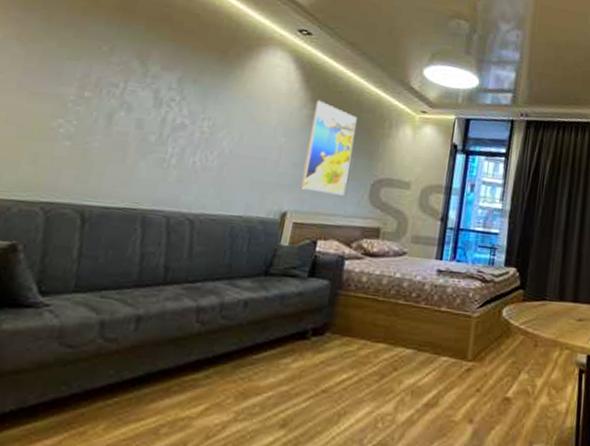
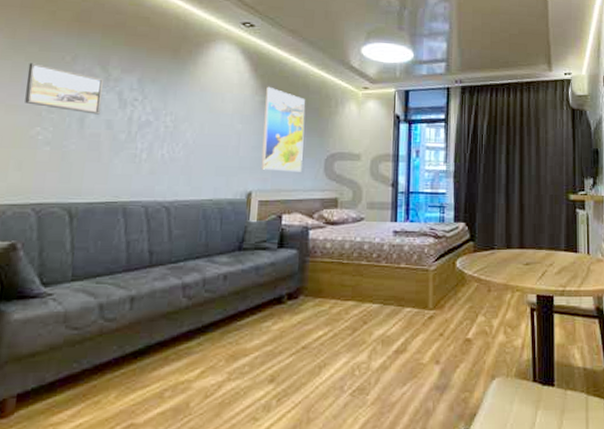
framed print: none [50,49,140,112] -> present [25,63,103,115]

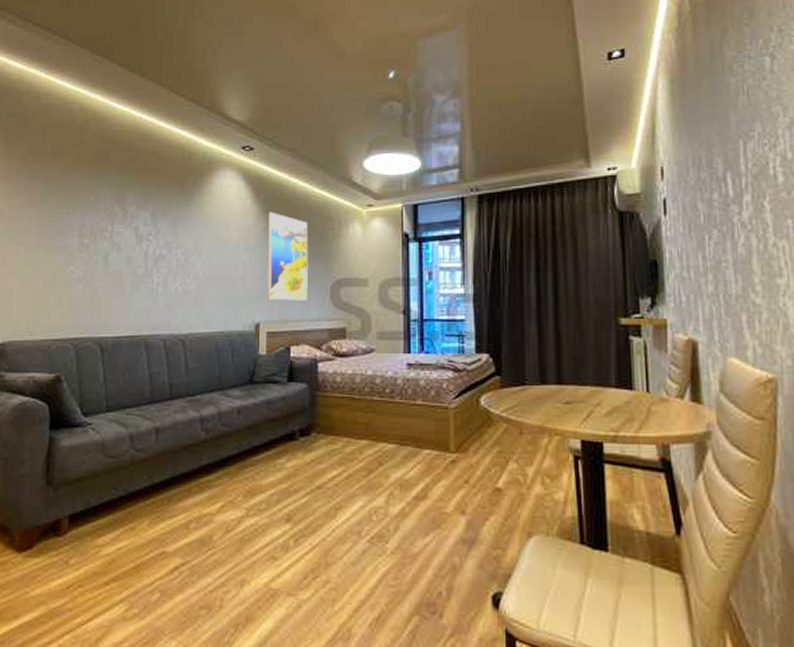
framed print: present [25,63,103,115] -> none [60,206,122,251]

